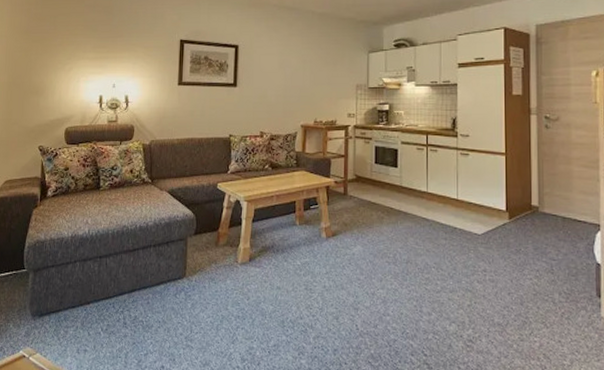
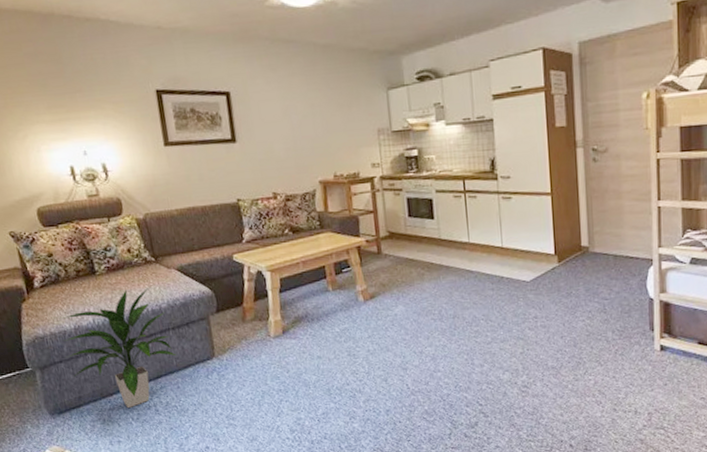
indoor plant: none [59,205,153,318] -> present [61,286,177,408]

